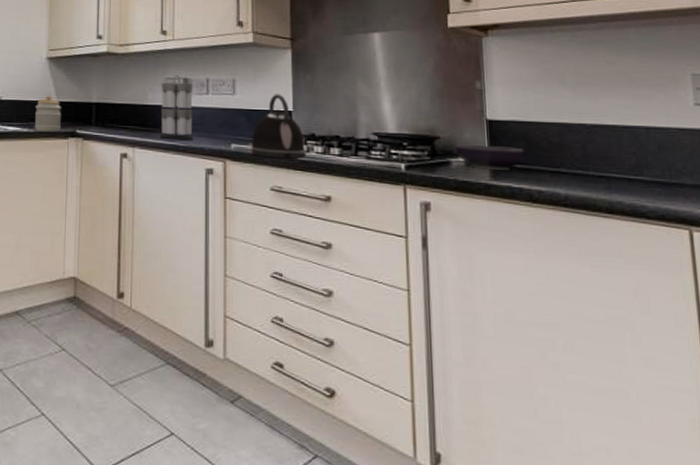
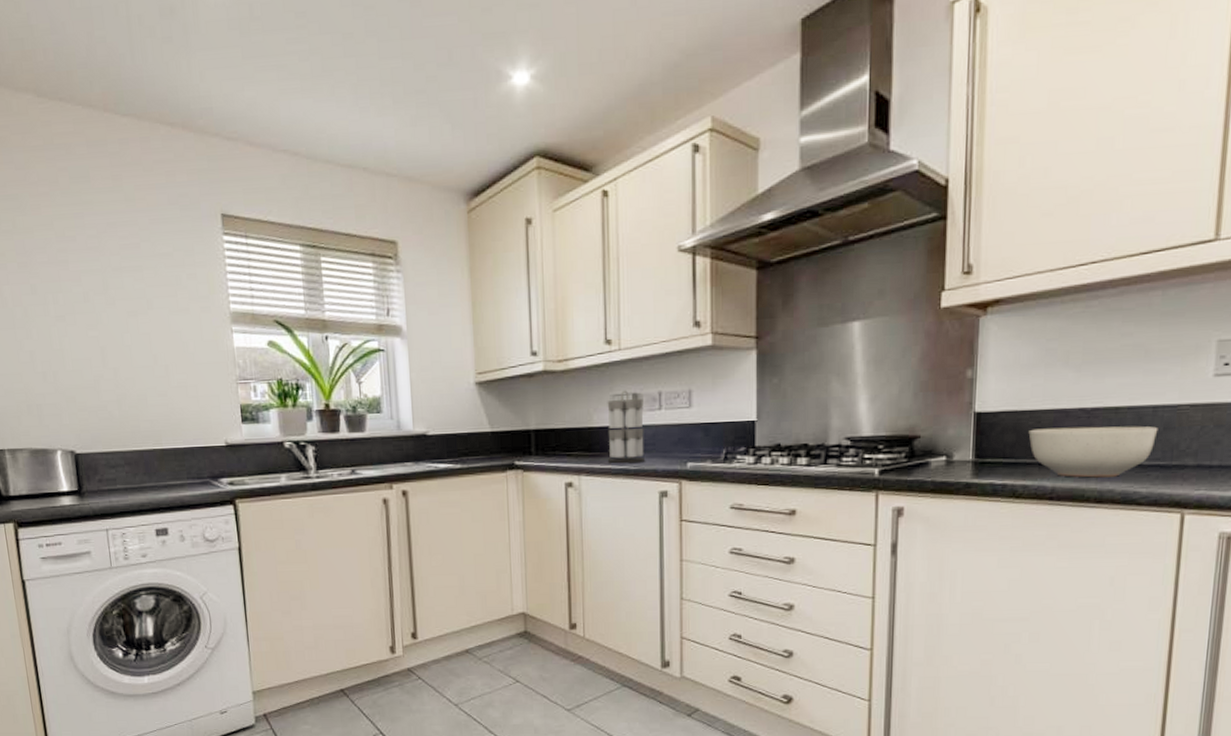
jar: present [34,95,62,132] -> none [466,425,499,466]
kettle: present [251,94,306,159] -> none [709,402,770,474]
bowl: present [455,144,526,170] -> none [936,440,1014,467]
bowl: none [537,139,654,190] -> present [1028,426,1158,478]

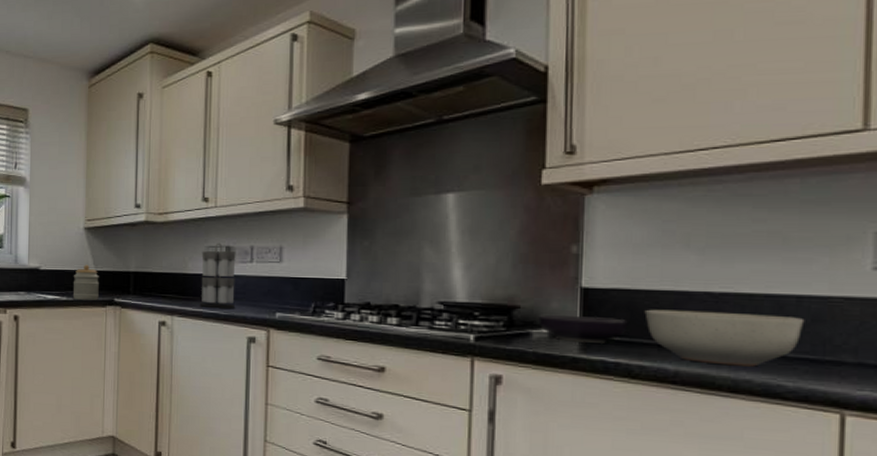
jar: none [466,425,499,466] -> present [72,264,100,300]
bowl: none [936,440,1014,467] -> present [538,314,628,343]

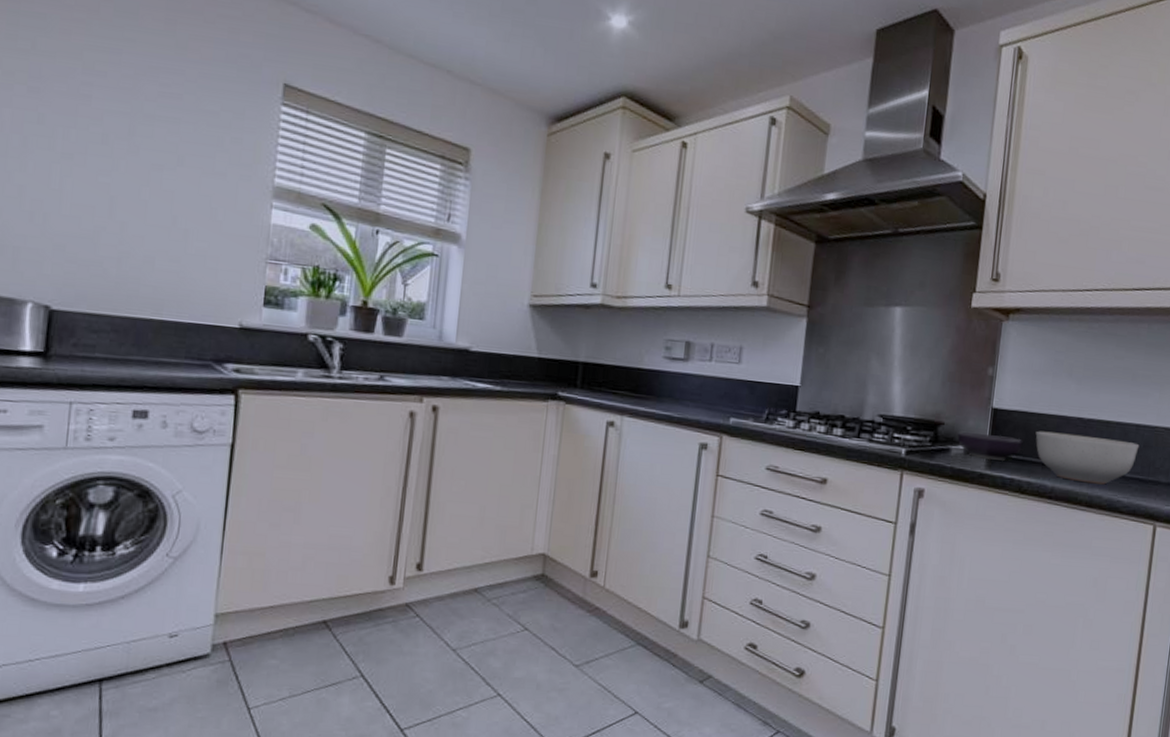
jar: present [72,264,100,300] -> none [508,349,542,393]
spice rack: present [200,243,236,309] -> none [653,336,696,412]

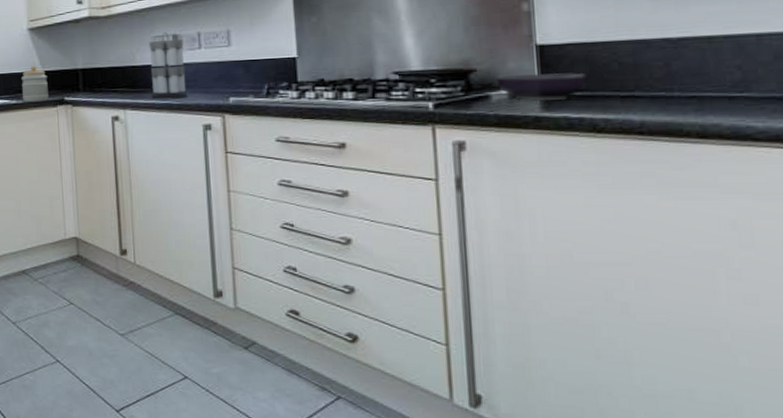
jar: none [508,349,542,393] -> present [21,65,50,102]
spice rack: none [653,336,696,412] -> present [148,32,188,99]
bowl: present [1035,430,1140,485] -> none [603,55,767,111]

